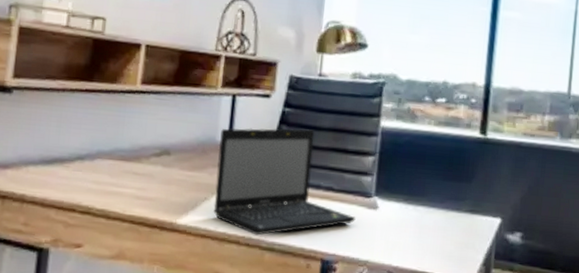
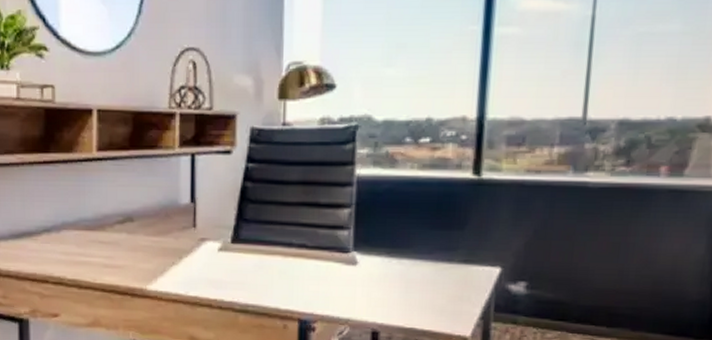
laptop: present [213,128,356,236] -> none [181,184,333,298]

